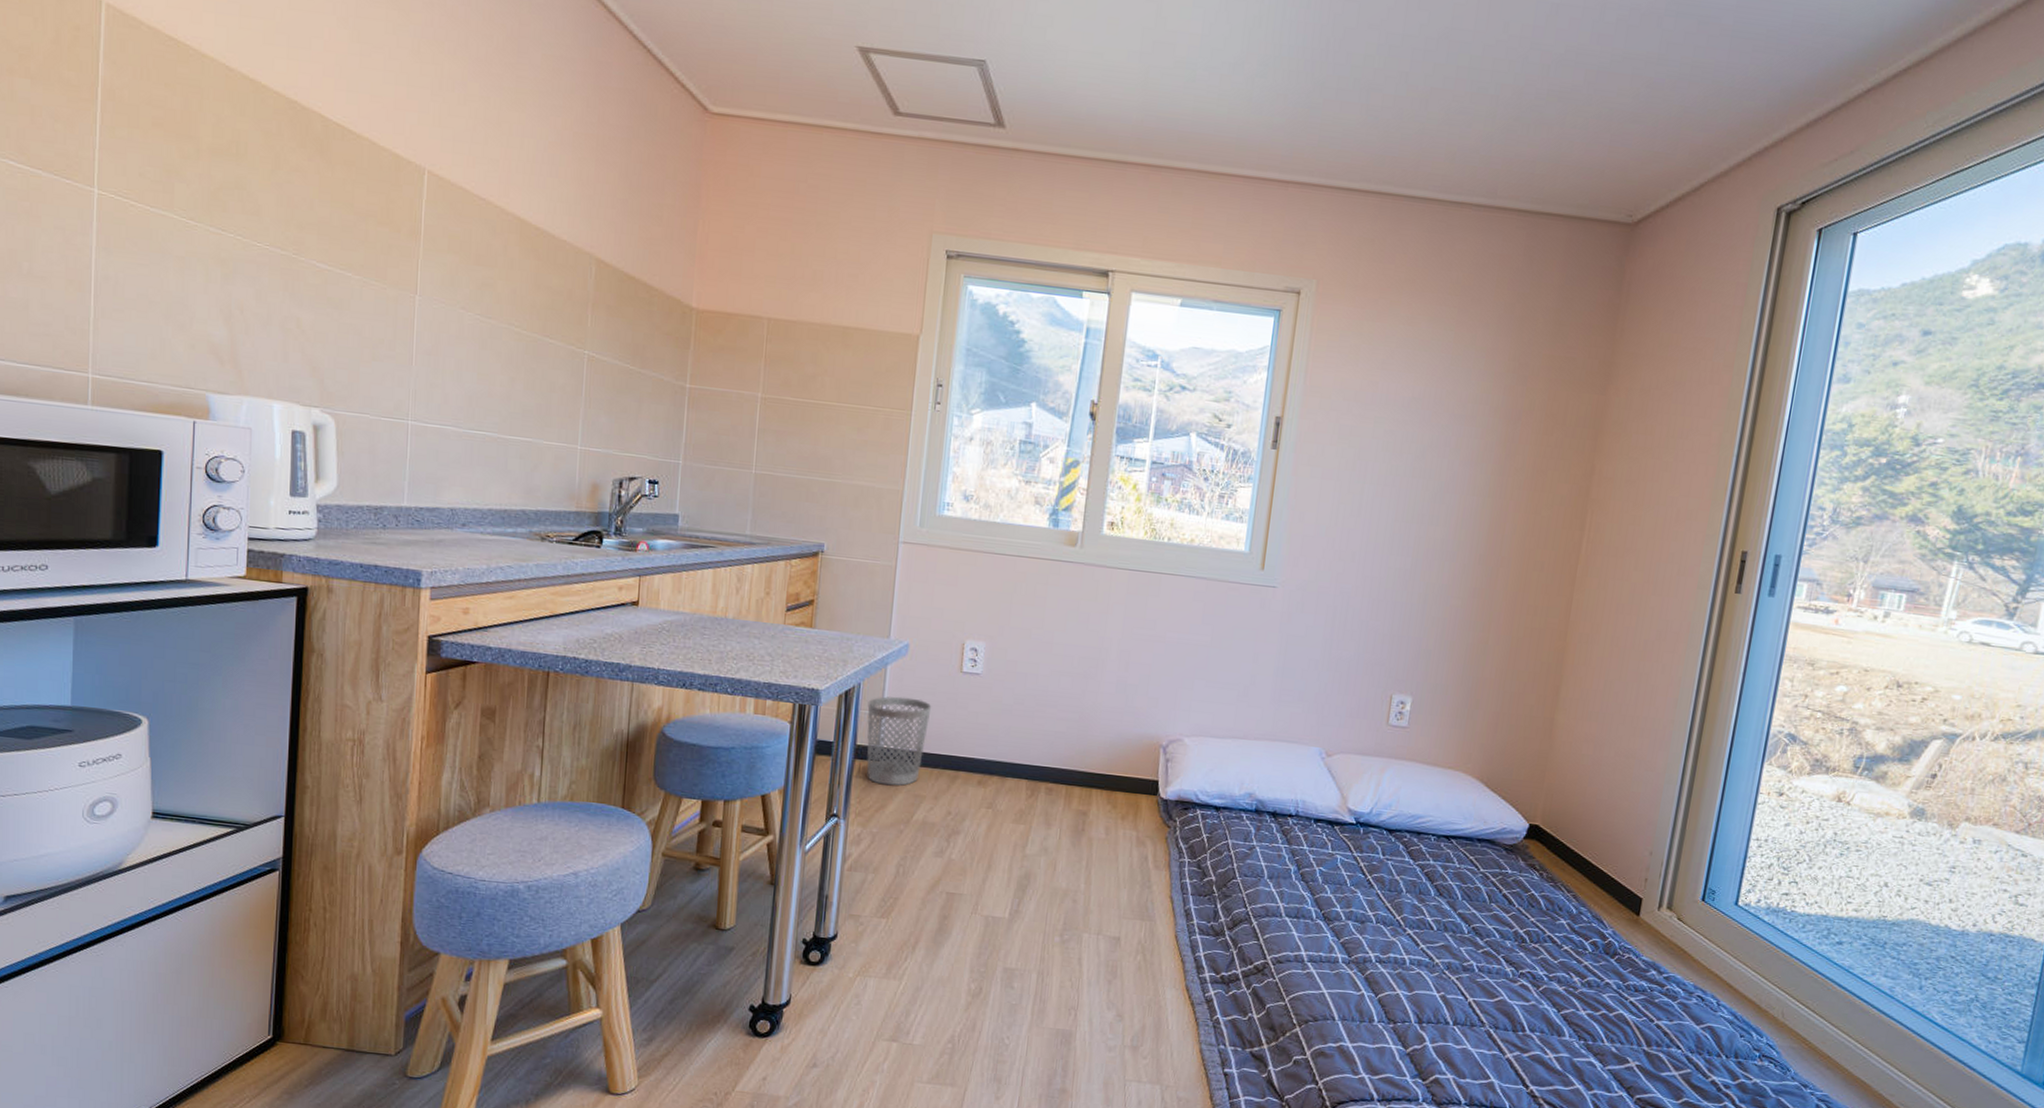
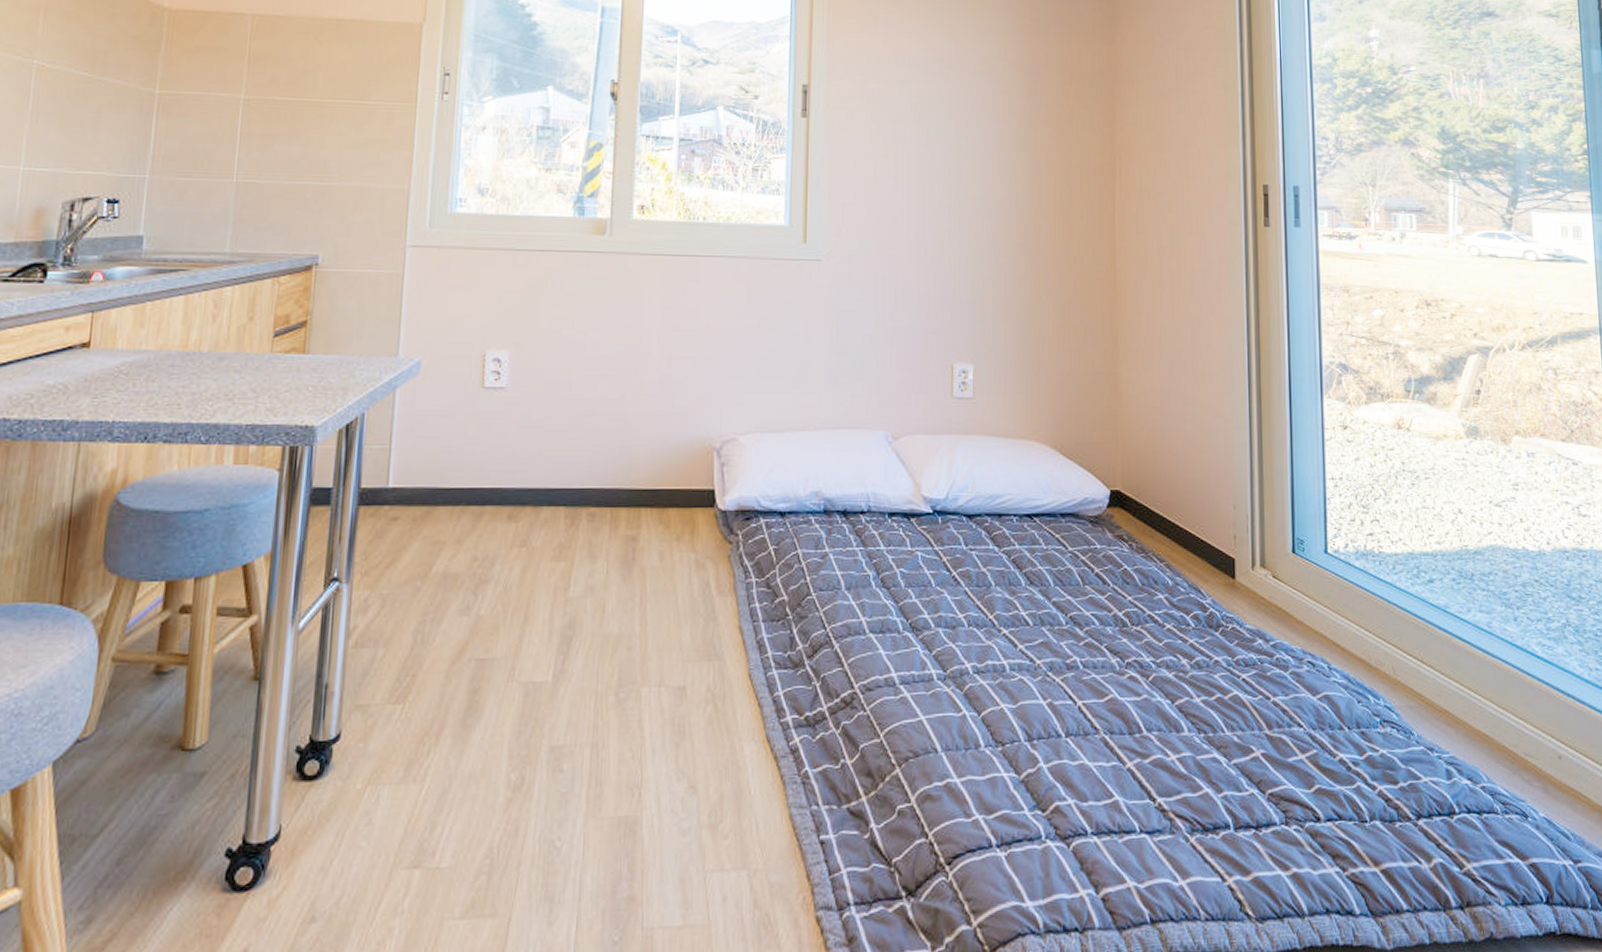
wastebasket: present [867,695,932,786] -> none [373,424,450,534]

